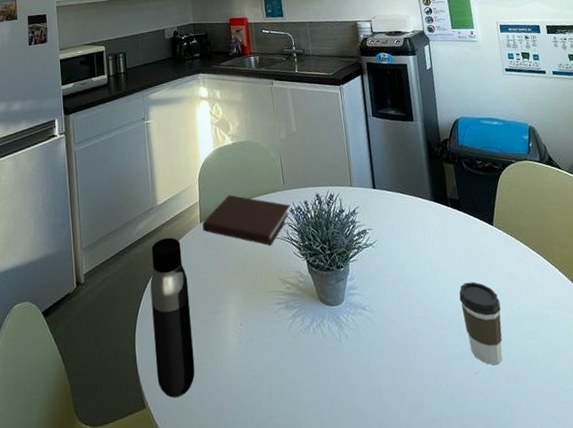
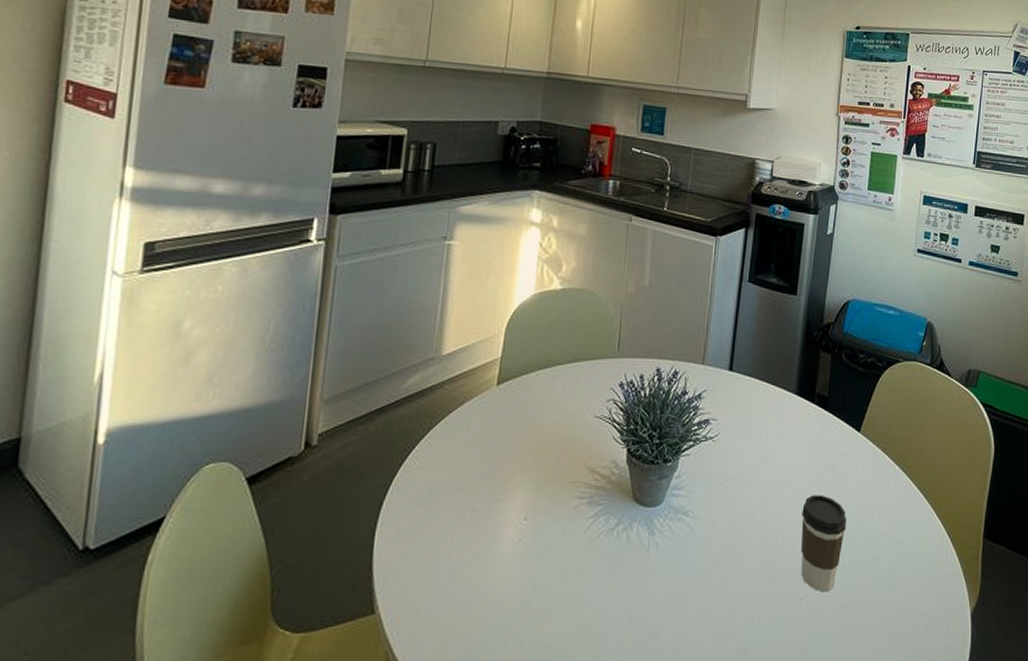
water bottle: present [150,237,195,398] -> none [397,399,465,603]
notebook: present [202,195,291,245] -> none [499,355,621,424]

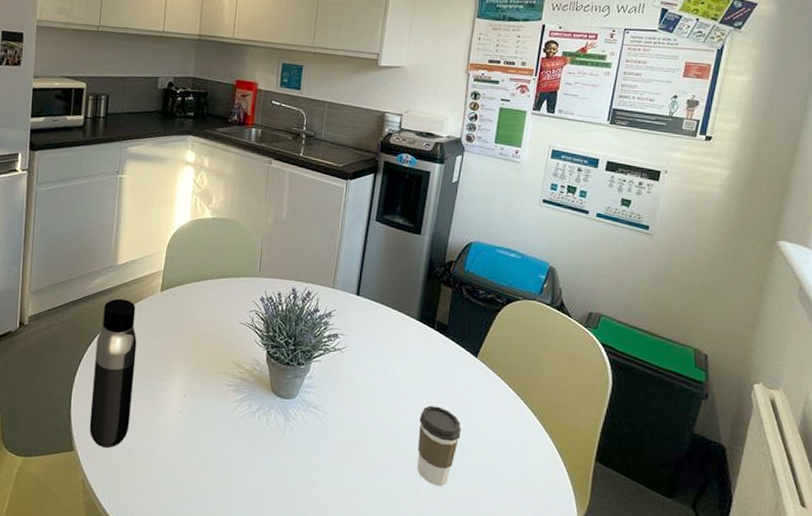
water bottle: none [397,399,465,603] -> present [89,298,137,448]

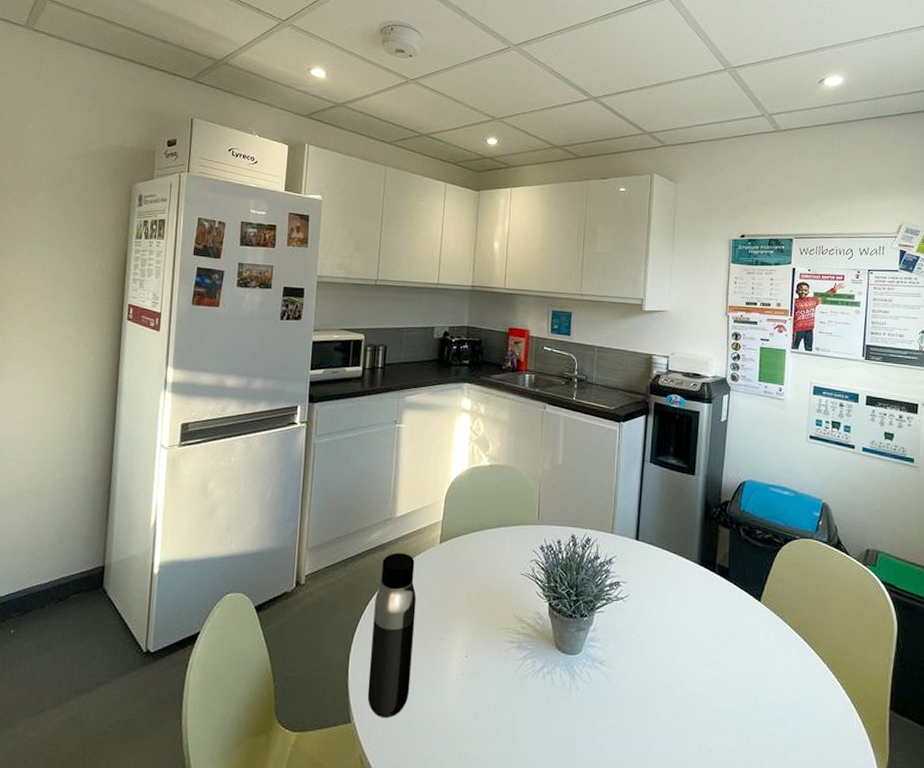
coffee cup: present [417,405,461,485] -> none [708,656,751,745]

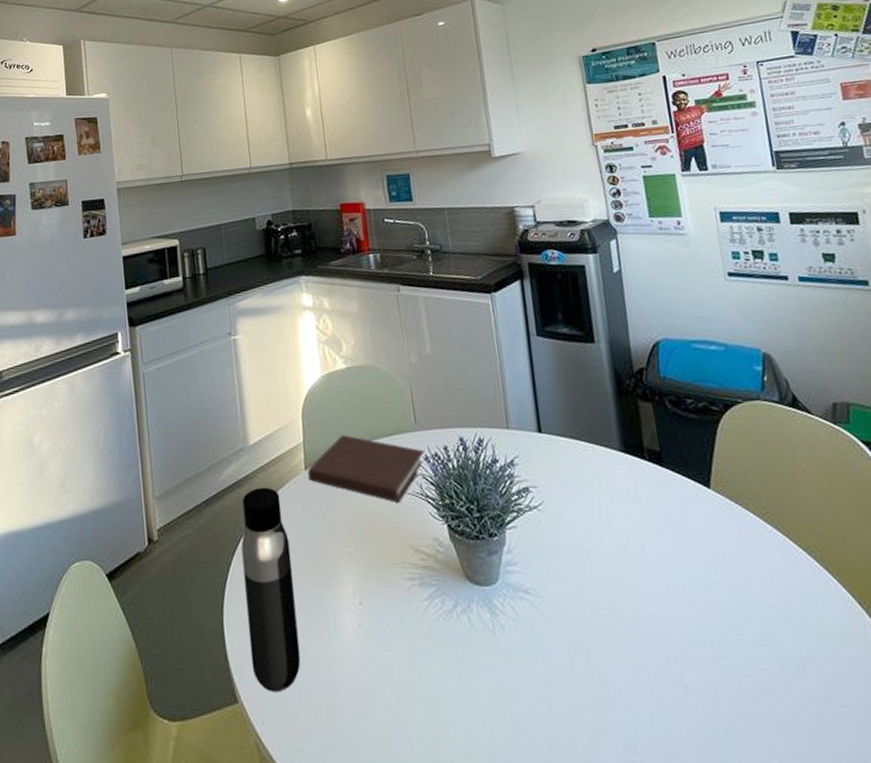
notebook: none [442,519,542,580] -> present [308,435,425,502]

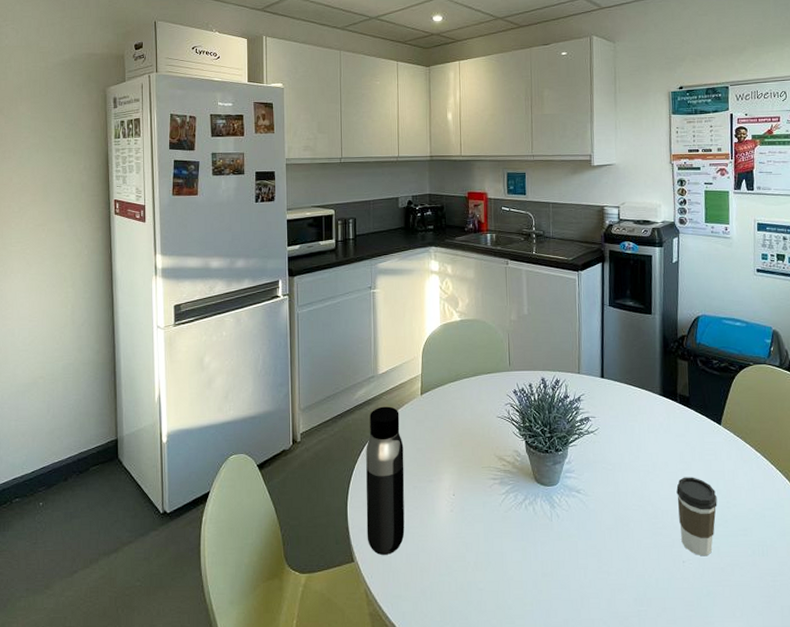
notebook: present [308,435,425,502] -> none [423,371,514,423]
coffee cup: none [660,563,724,677] -> present [676,477,717,555]

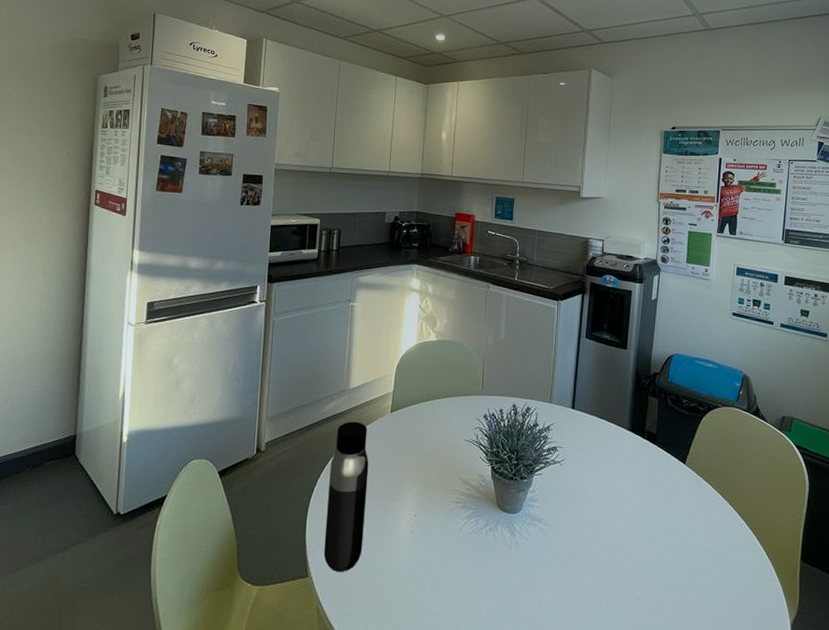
coffee cup: present [676,477,717,555] -> none [636,513,676,593]

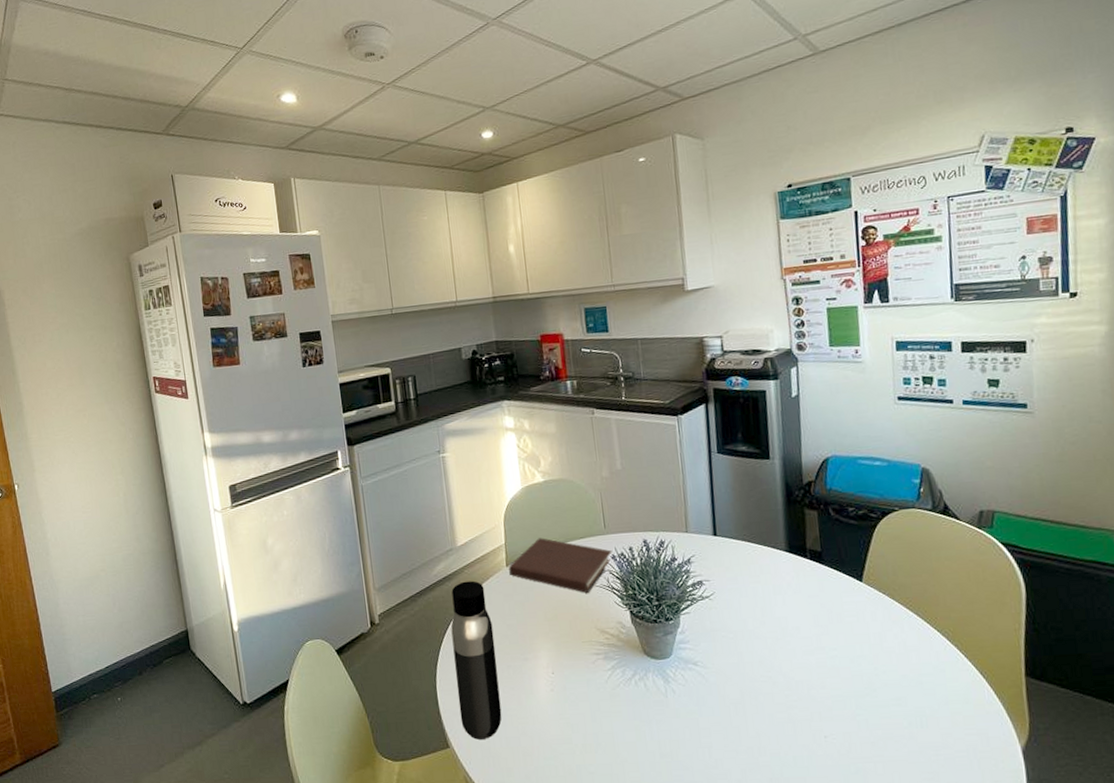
notebook: none [392,391,485,446] -> present [509,538,612,593]

